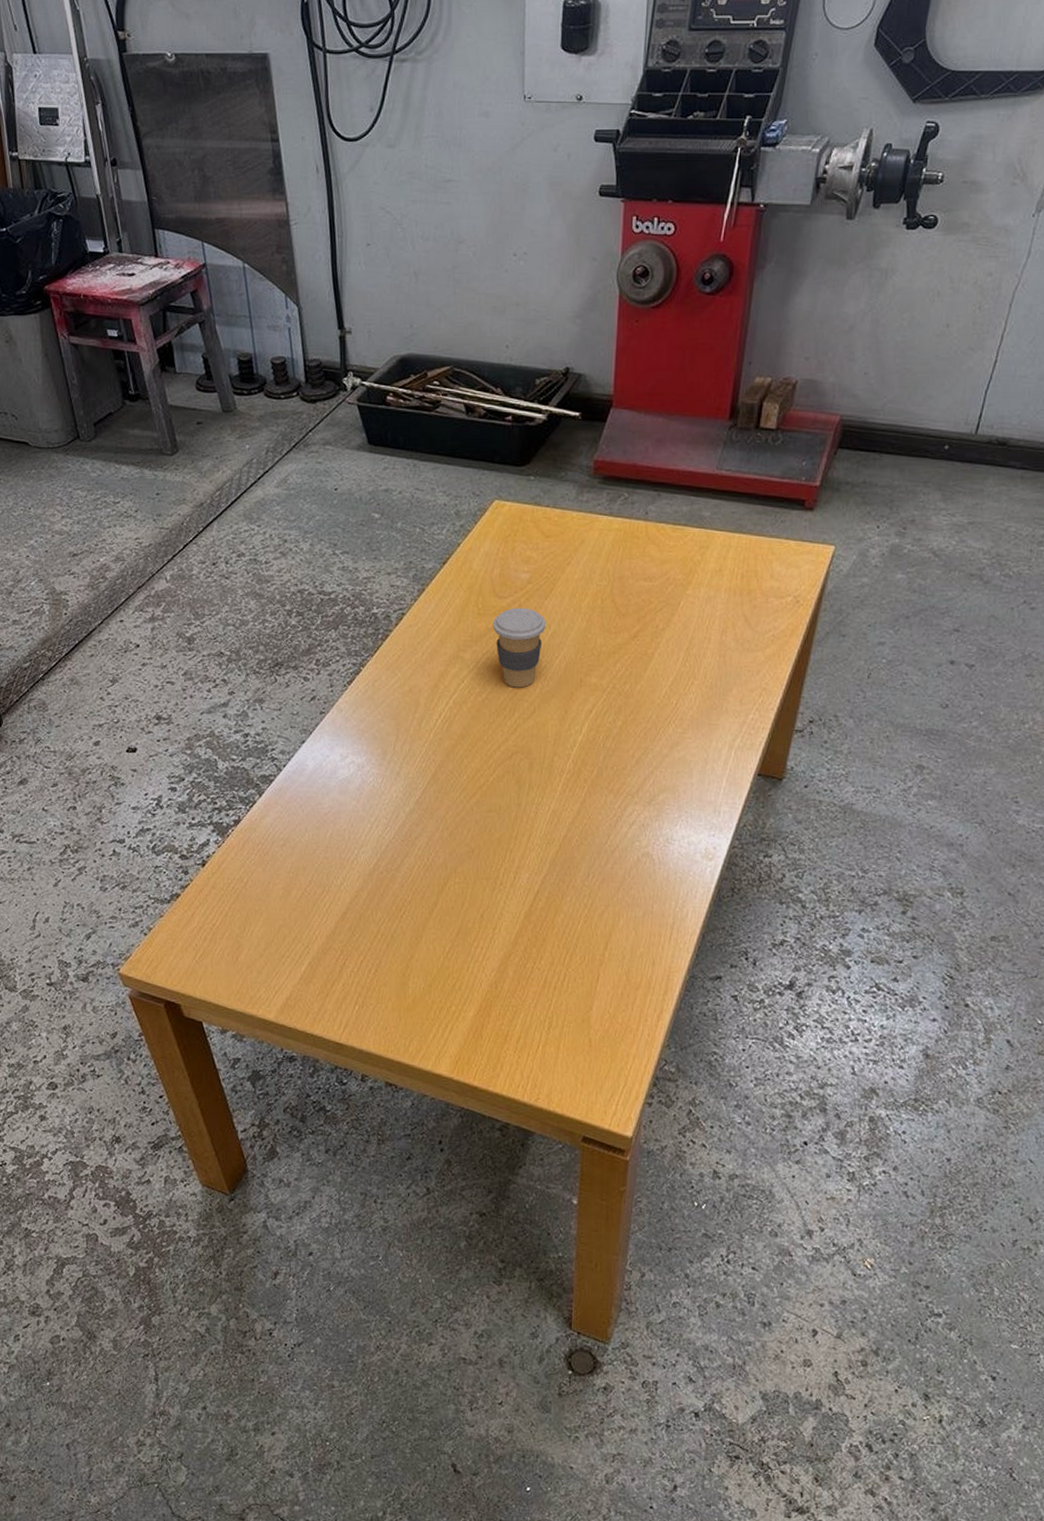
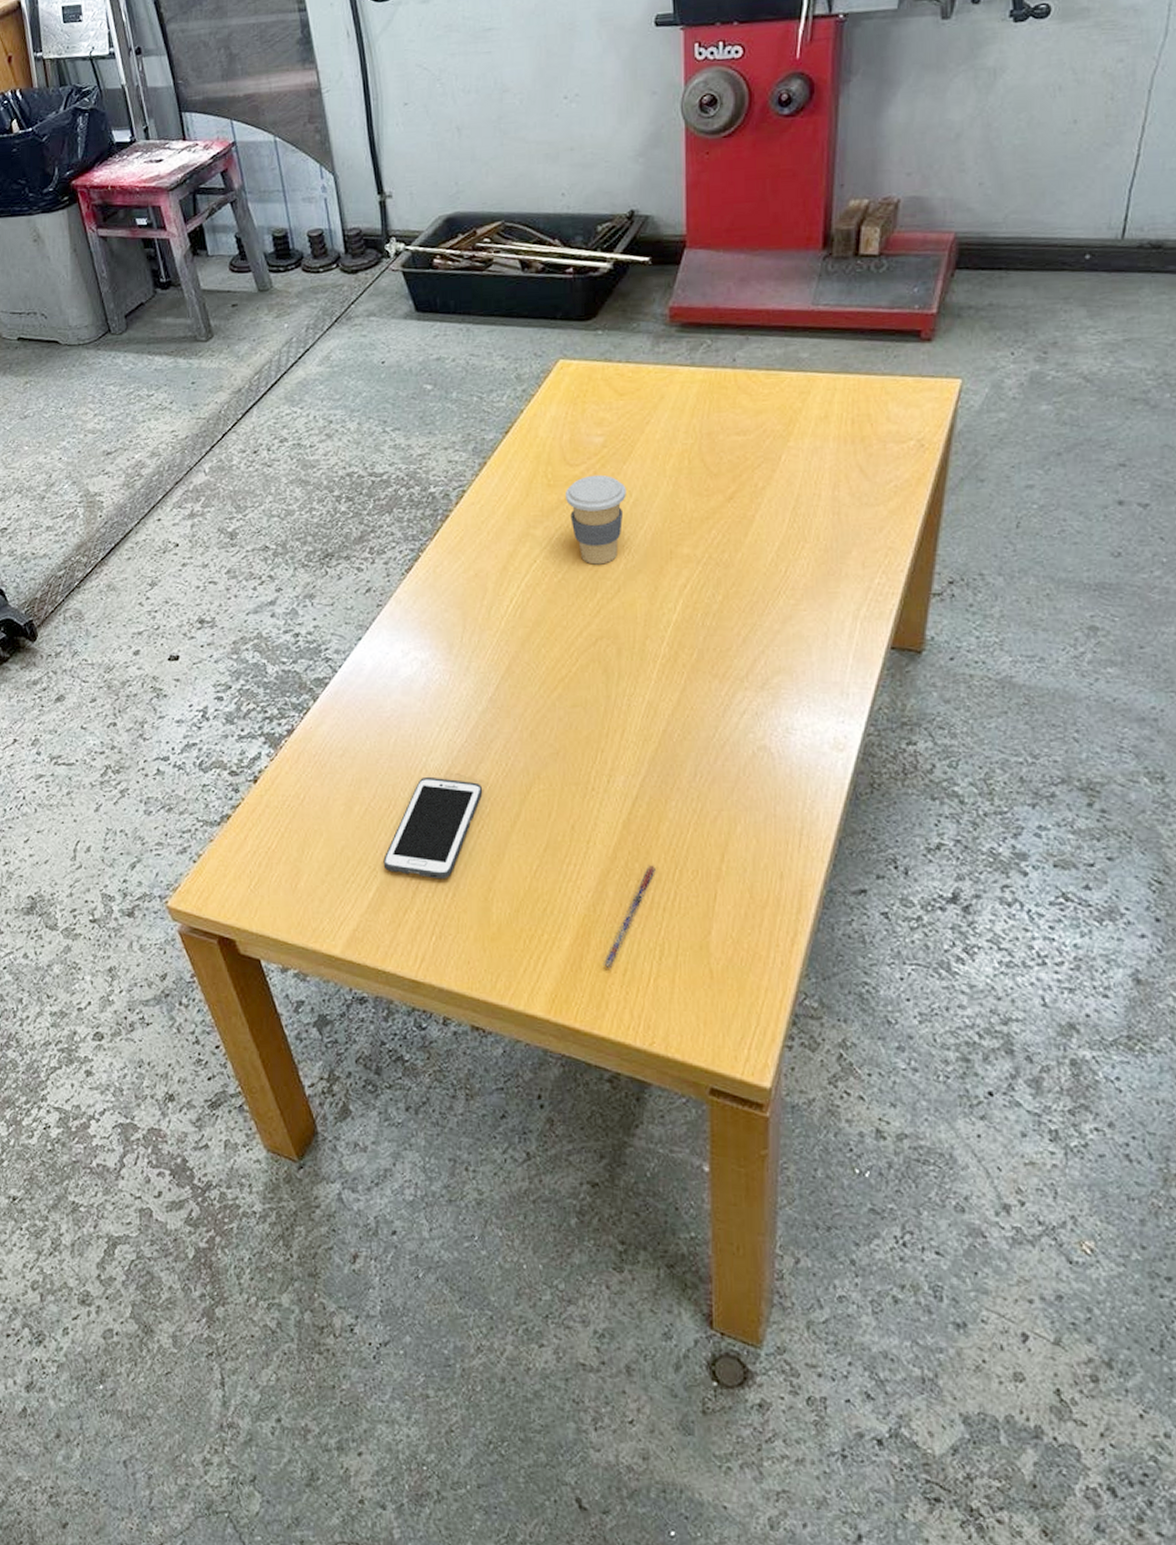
cell phone: none [315,867,406,957] -> present [383,776,483,880]
pen: none [500,950,550,1037] -> present [602,865,655,969]

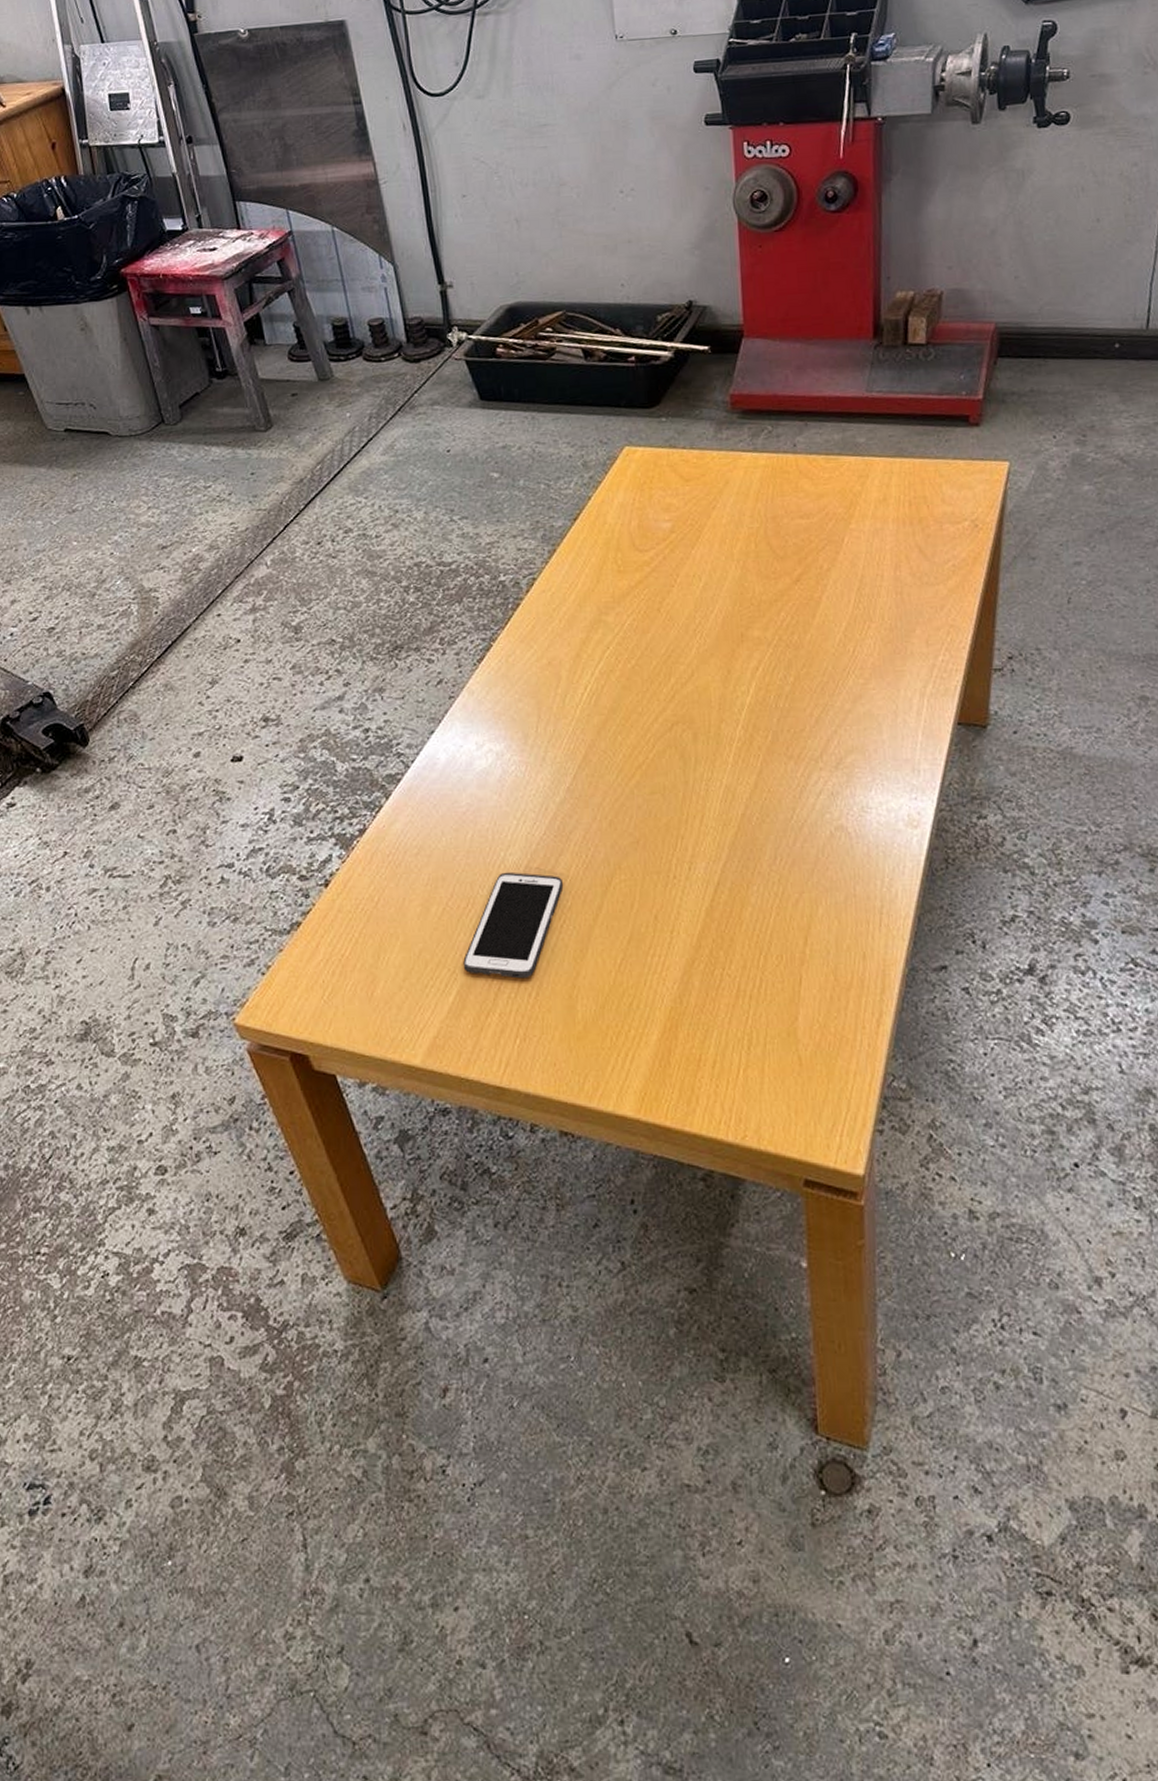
coffee cup: present [564,474,626,565] -> none [635,560,696,650]
pen: present [602,865,655,969] -> none [691,952,740,1062]

